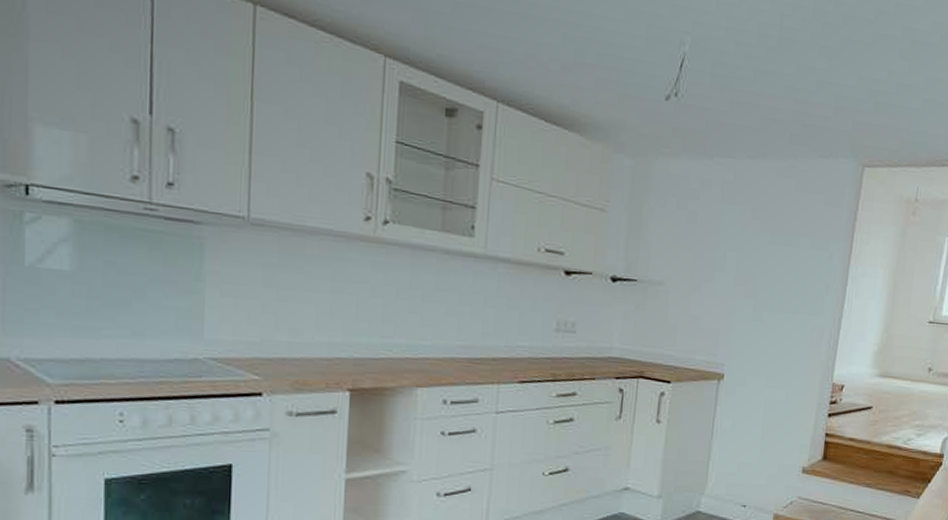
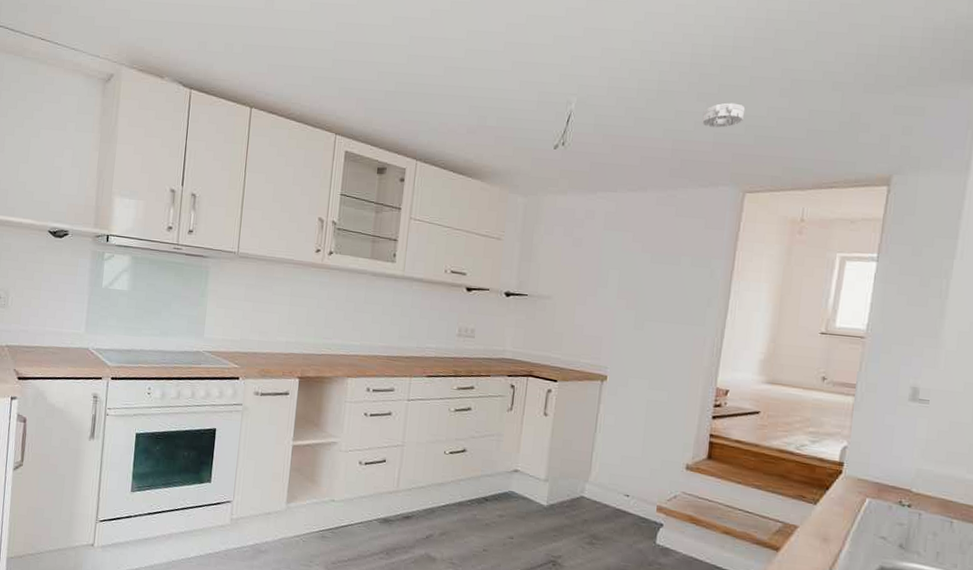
smoke detector: none [824,60,867,90] -> present [702,102,746,128]

